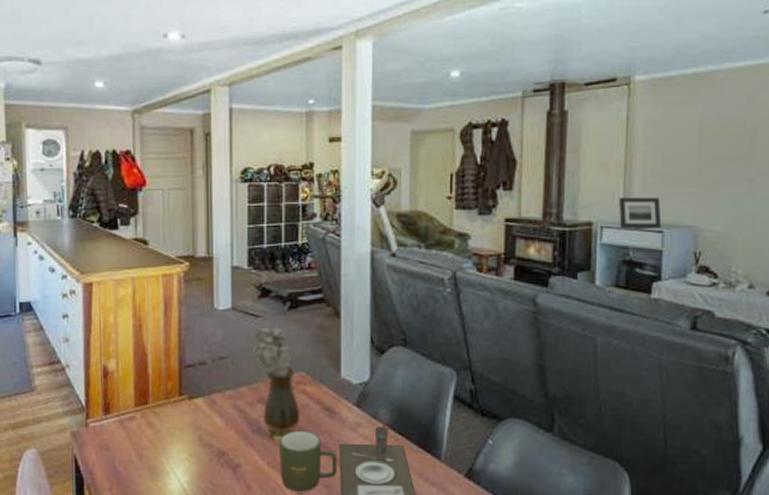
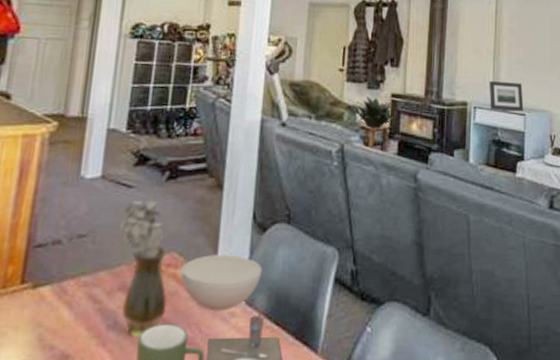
bowl: none [309,374,384,422] -> present [180,255,263,311]
plant: none [461,221,508,255] -> present [351,95,393,129]

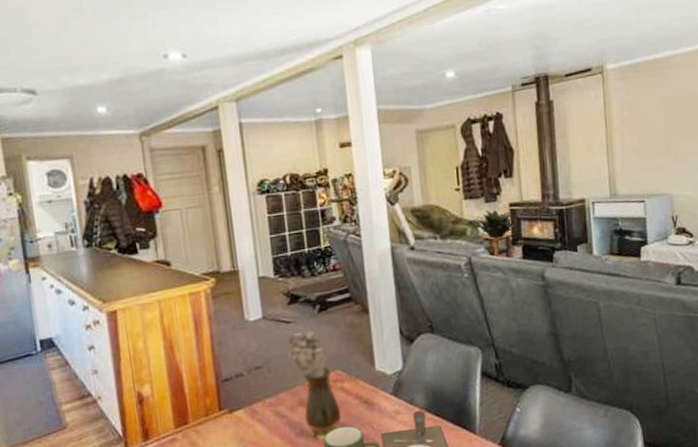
bowl: present [180,255,263,311] -> none [346,365,417,412]
picture frame: present [489,81,524,112] -> none [605,171,643,202]

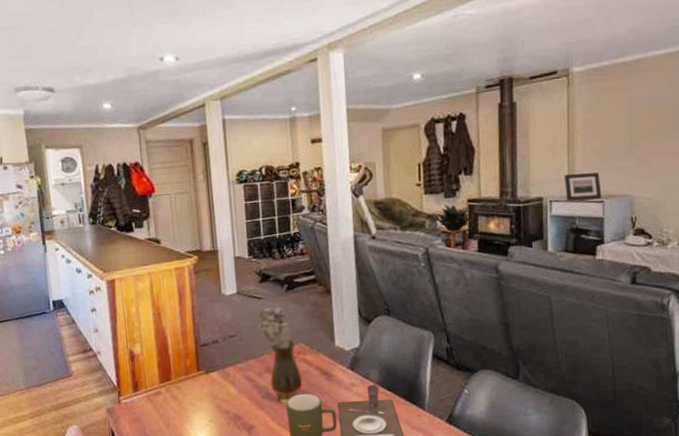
picture frame: none [605,171,643,202] -> present [565,172,602,202]

